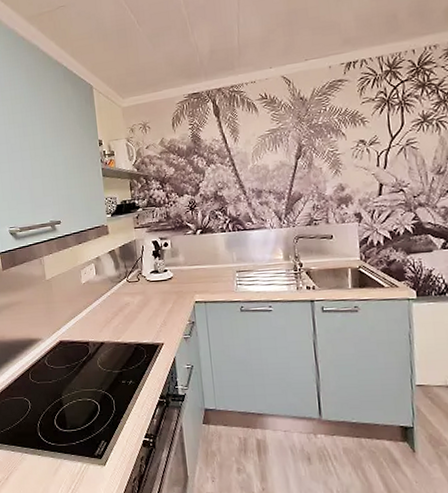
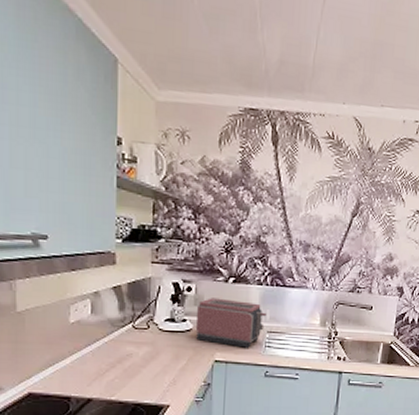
toaster: none [174,248,234,288] -> present [195,298,267,348]

